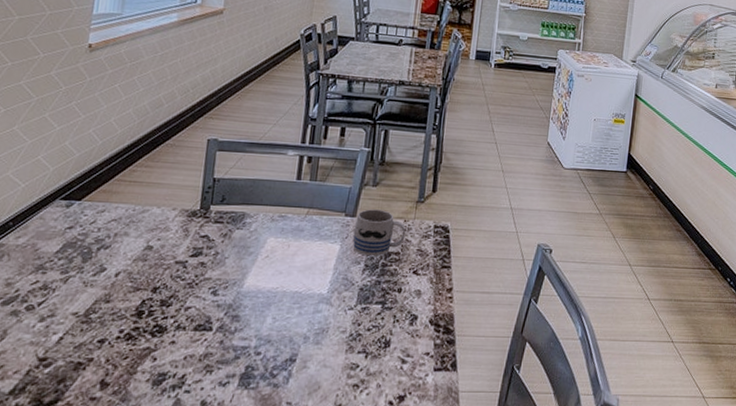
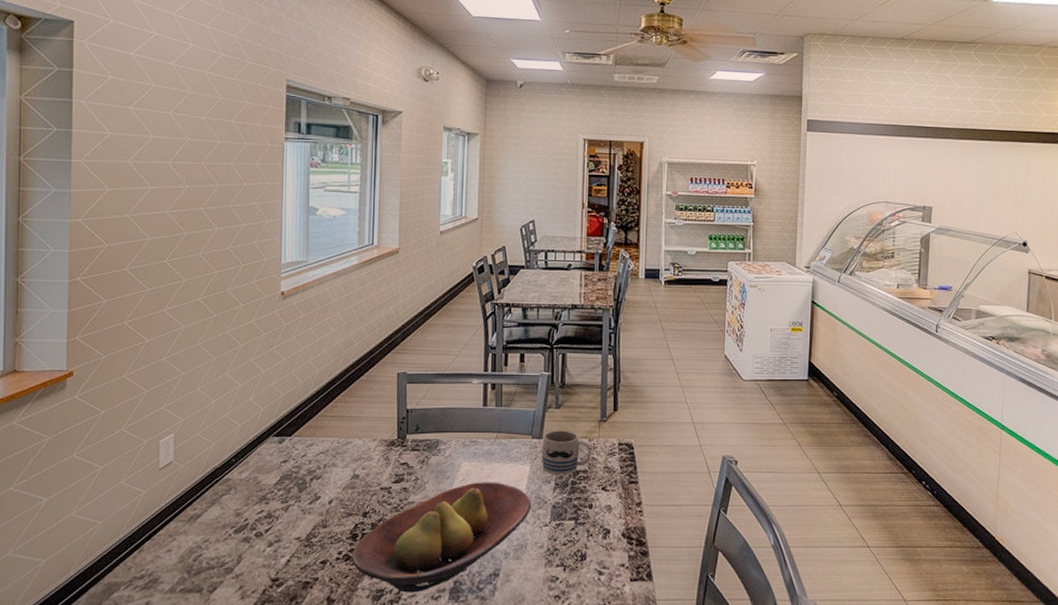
fruit bowl: none [134,259,338,378] -> present [352,482,532,593]

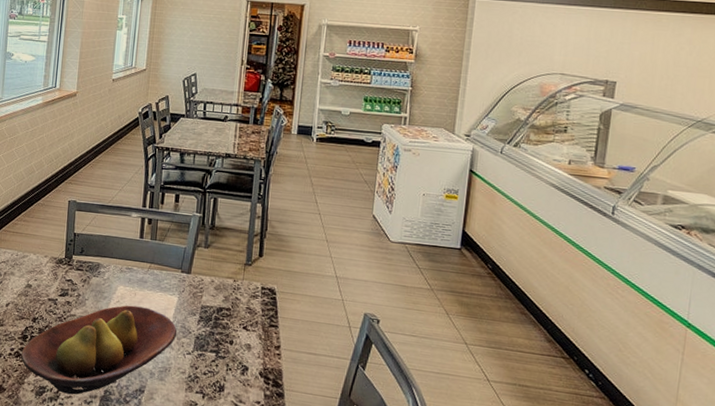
mug: present [541,430,592,475] -> none [189,267,236,311]

